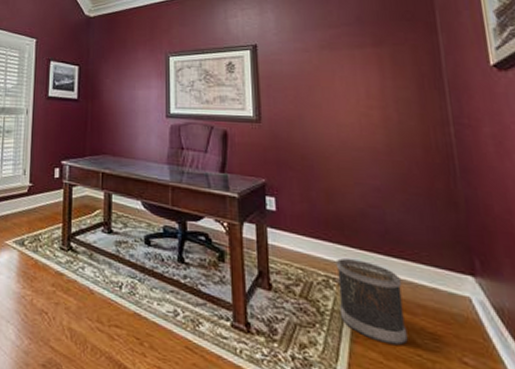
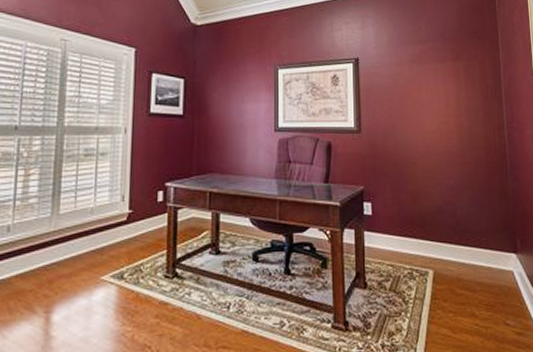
wastebasket: present [335,258,408,346] -> none [418,251,469,320]

